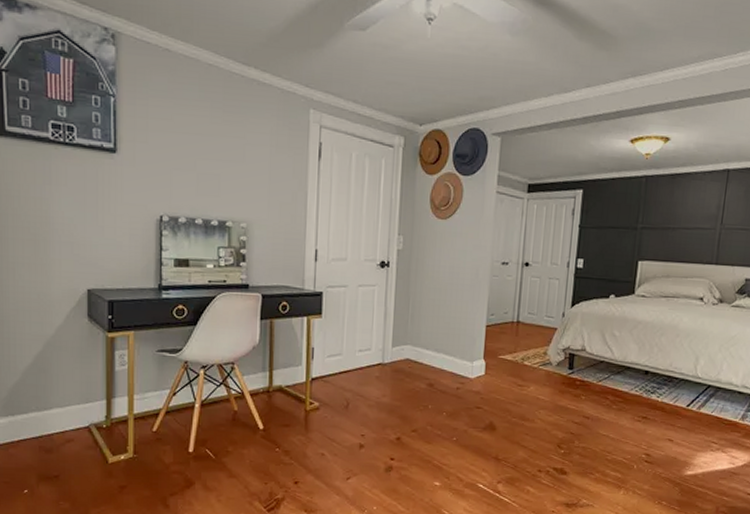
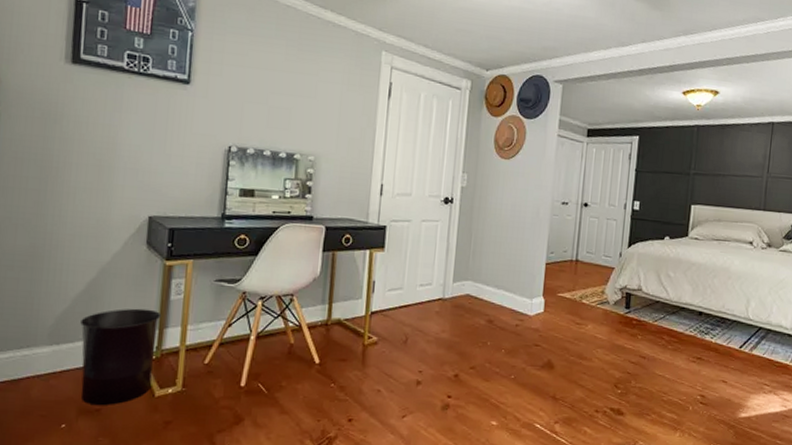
waste bin: none [32,379,108,471] -> present [80,308,162,405]

